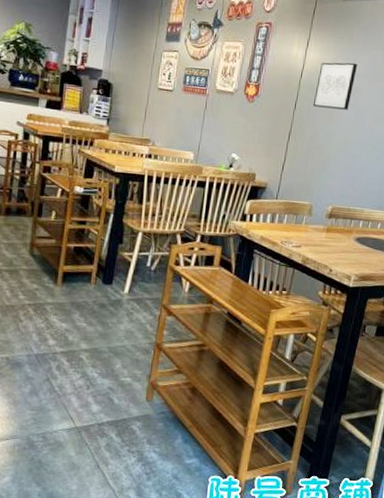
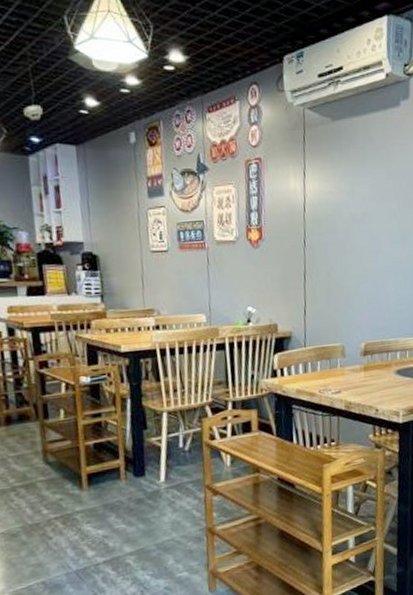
wall art: present [312,62,358,110] -> none [322,186,362,241]

